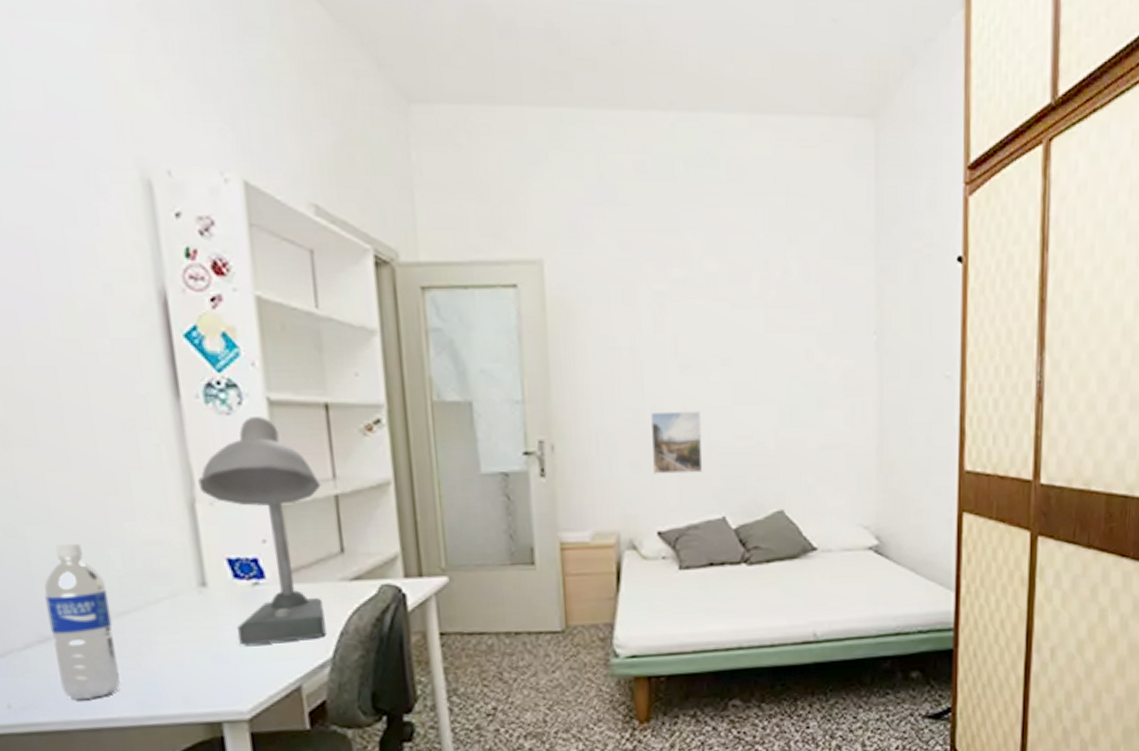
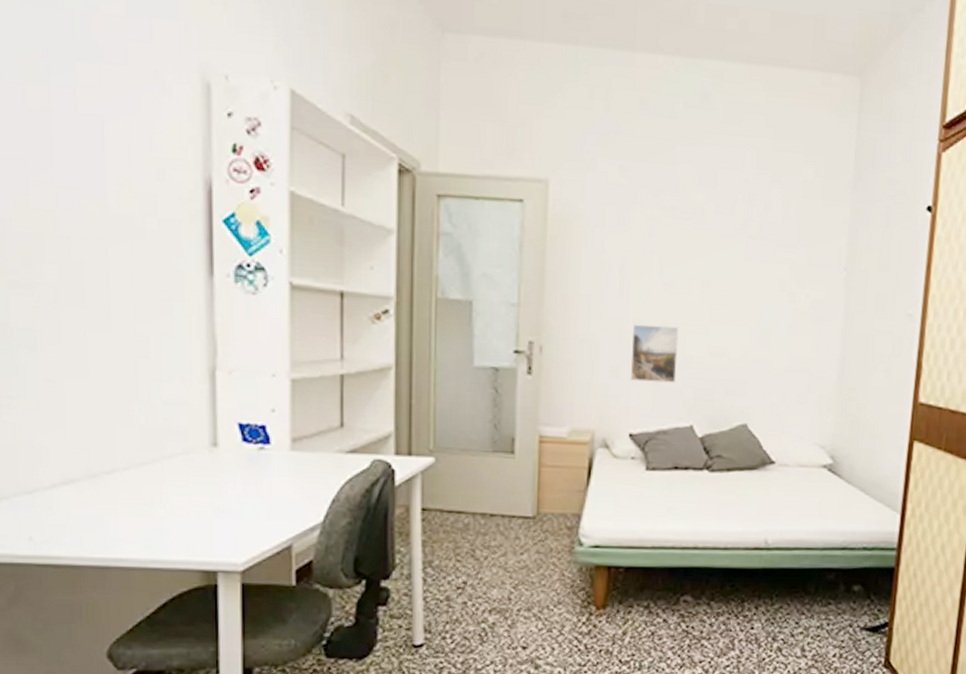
water bottle: present [44,543,120,700] -> none [74,396,132,539]
desk lamp: present [198,417,326,646] -> none [221,298,329,504]

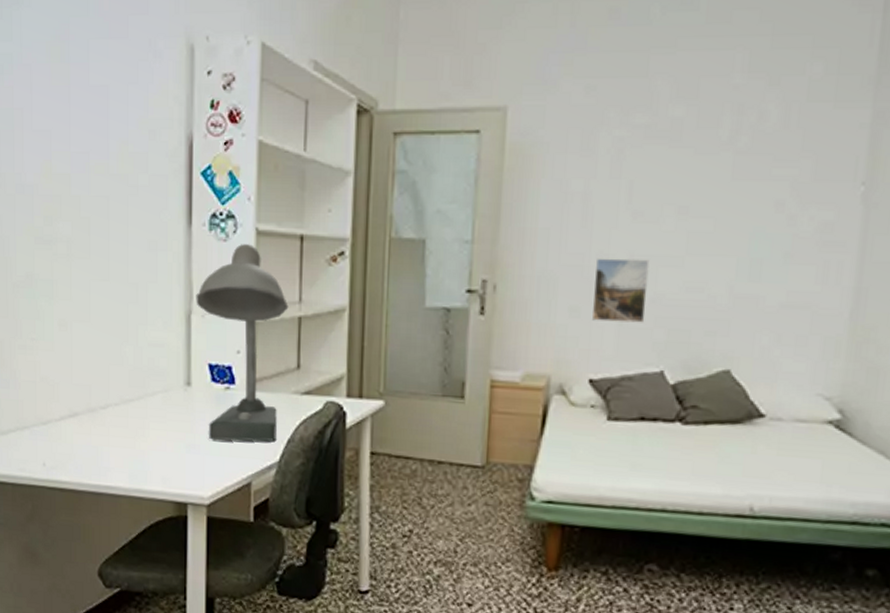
desk lamp: none [221,298,329,504] -> present [196,244,289,442]

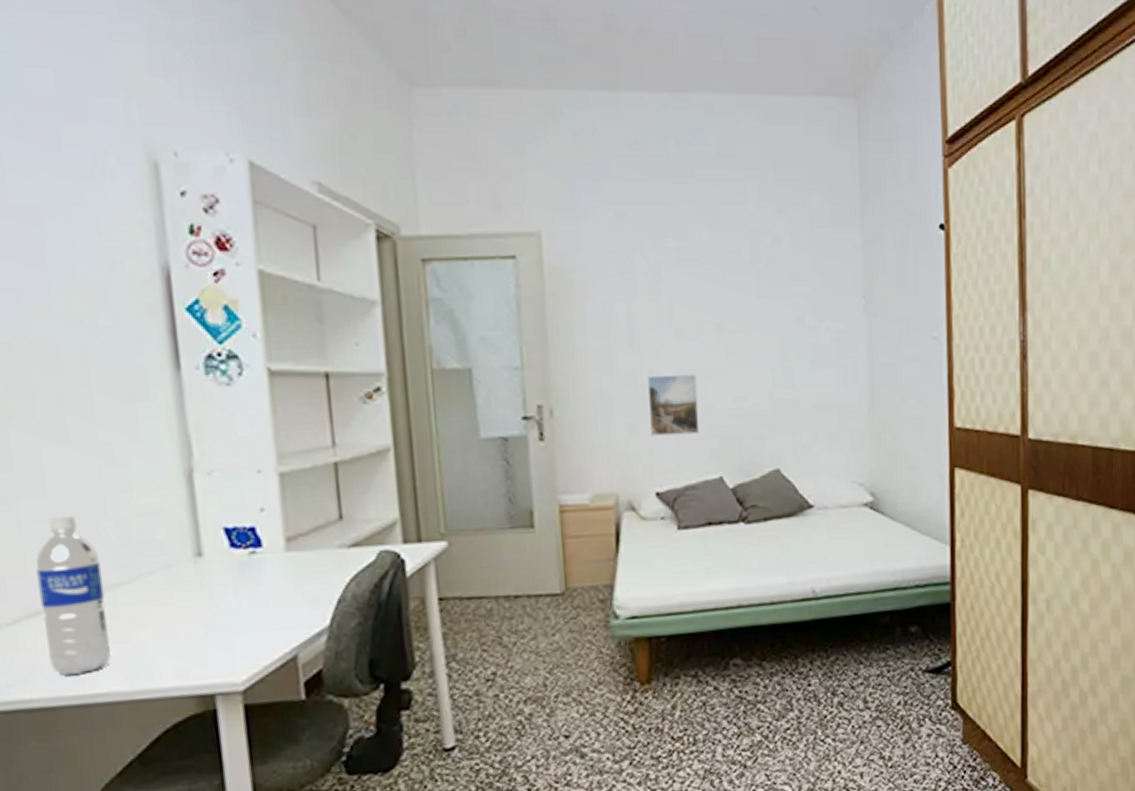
water bottle: none [78,339,120,468] -> present [35,515,111,675]
desk lamp: present [196,244,289,442] -> none [196,387,323,616]

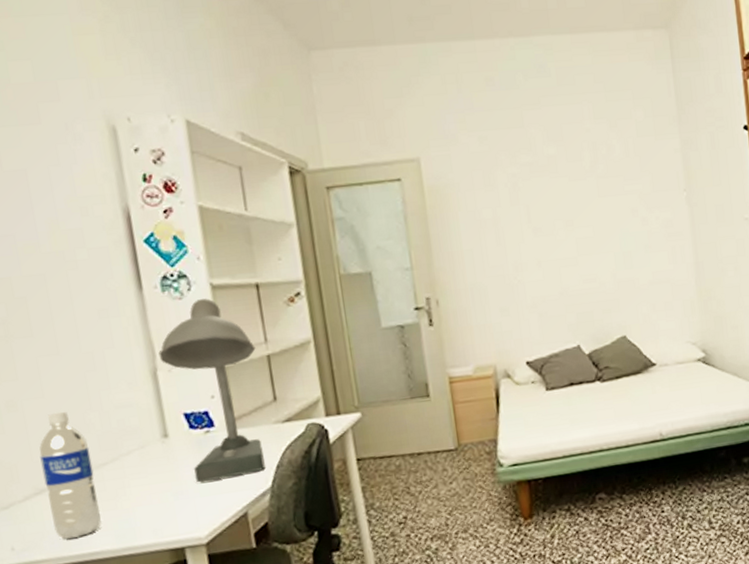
desk lamp: none [196,387,323,616] -> present [158,298,265,483]
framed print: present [647,374,700,436] -> none [513,263,559,316]

